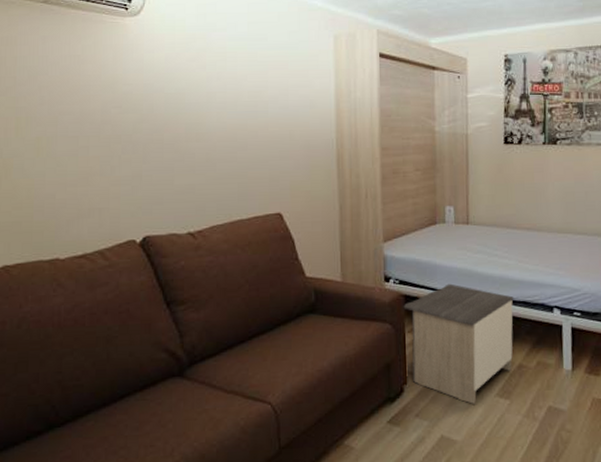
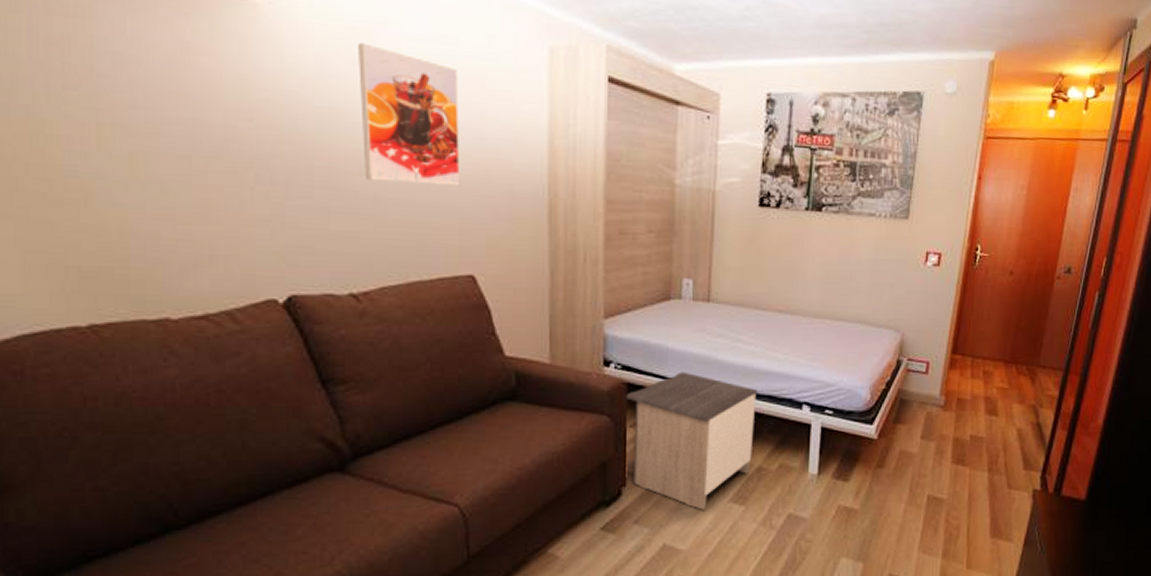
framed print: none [196,45,270,145] -> present [358,43,460,186]

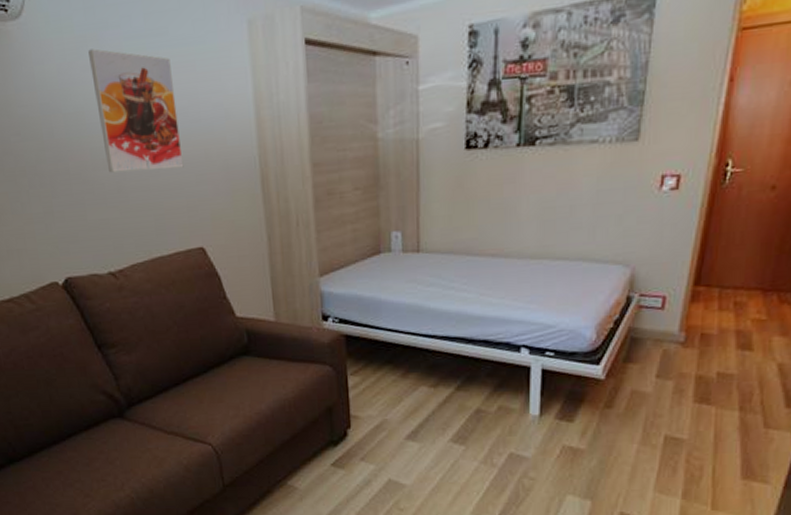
nightstand: present [625,371,758,511] -> none [344,321,473,450]

